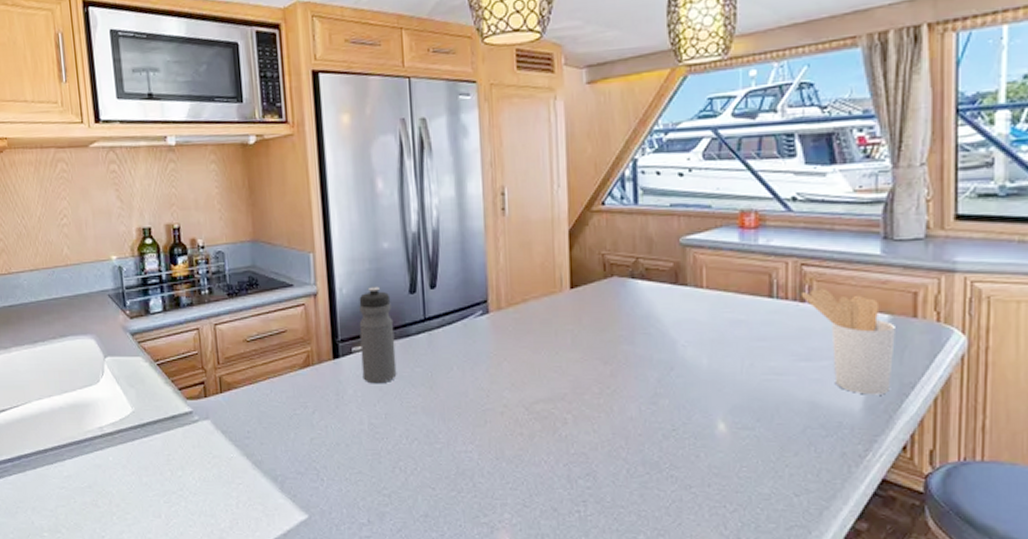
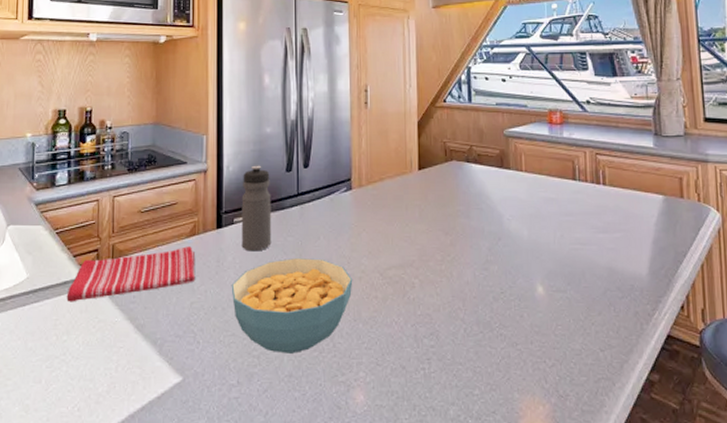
dish towel: none [176,378,314,437] -> present [66,246,196,302]
cereal bowl: none [354,390,494,493] -> present [231,257,353,354]
utensil holder: present [800,288,895,395] -> none [596,173,669,262]

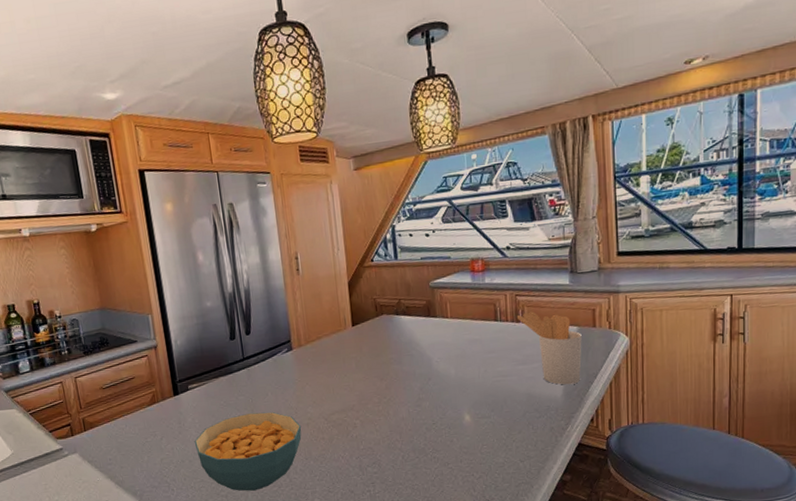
dish towel: present [66,246,196,302] -> none [50,413,162,470]
water bottle: present [241,165,272,252] -> none [190,336,225,412]
utensil holder: none [596,173,669,262] -> present [516,311,582,385]

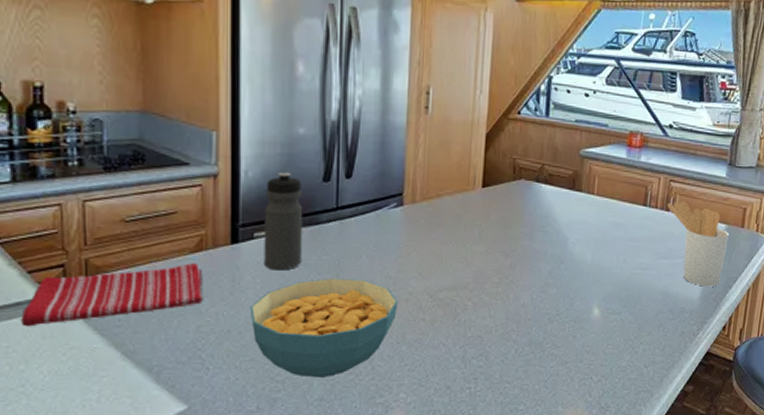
dish towel: none [50,413,162,470] -> present [20,263,203,327]
water bottle: none [190,336,225,412] -> present [264,172,303,271]

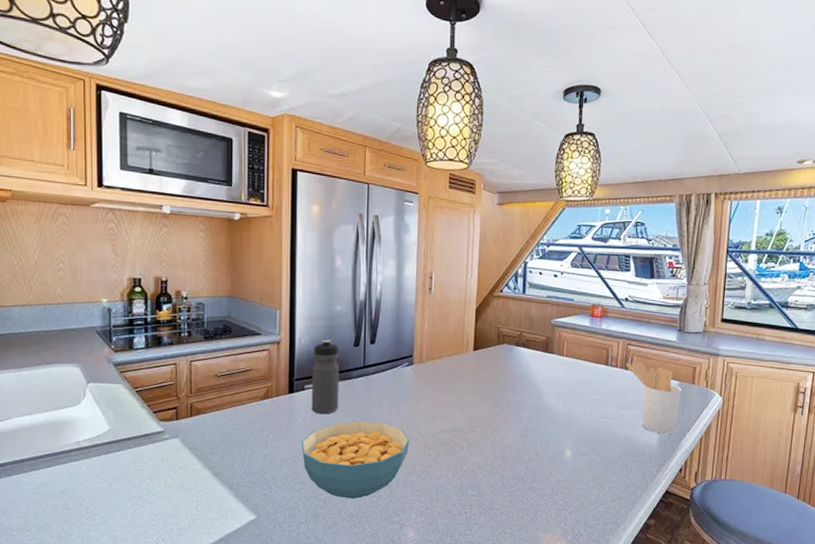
dish towel: present [20,263,203,327] -> none [148,408,269,452]

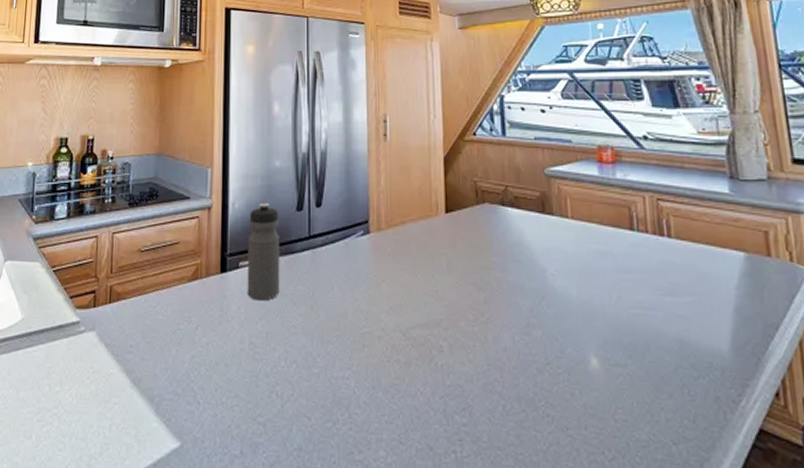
cereal bowl: present [301,420,410,499] -> none [235,309,371,423]
utensil holder: present [625,361,681,434] -> none [659,223,755,335]

